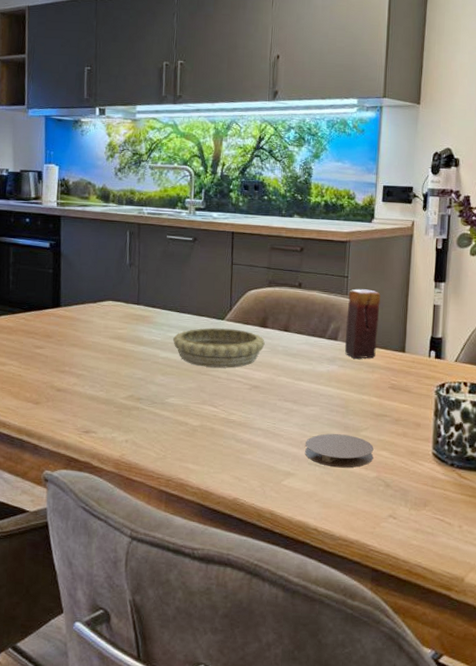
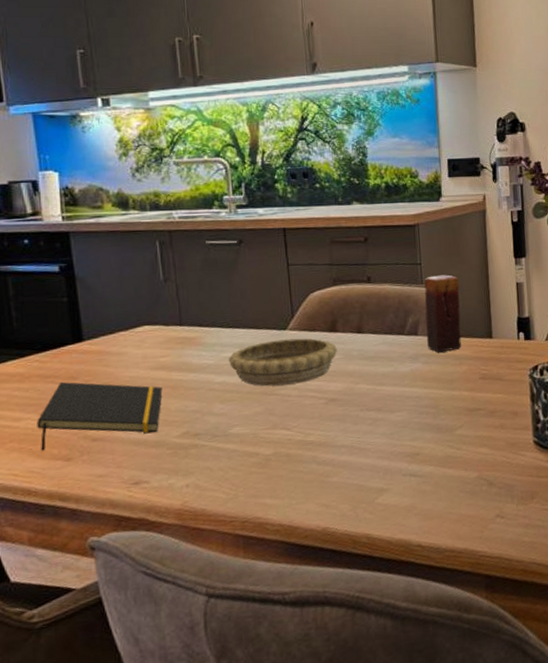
notepad: none [17,339,117,393] -> present [37,382,163,451]
coaster: present [304,433,374,468] -> none [396,436,472,475]

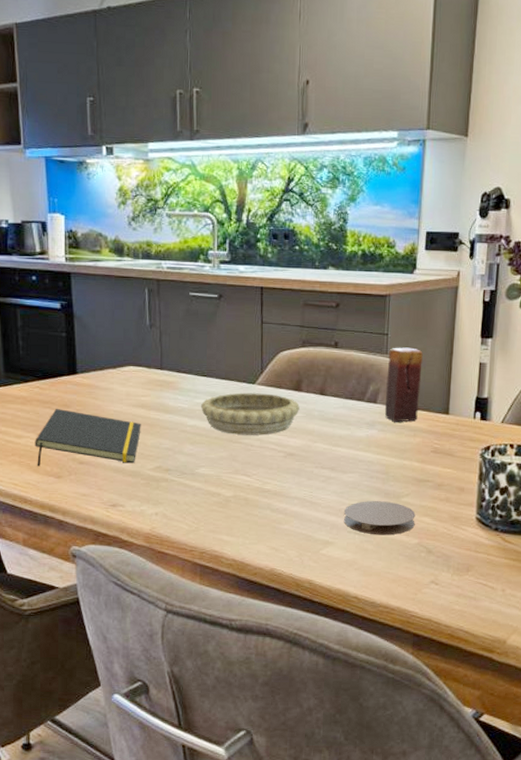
coaster: none [396,436,472,475] -> present [343,501,416,535]

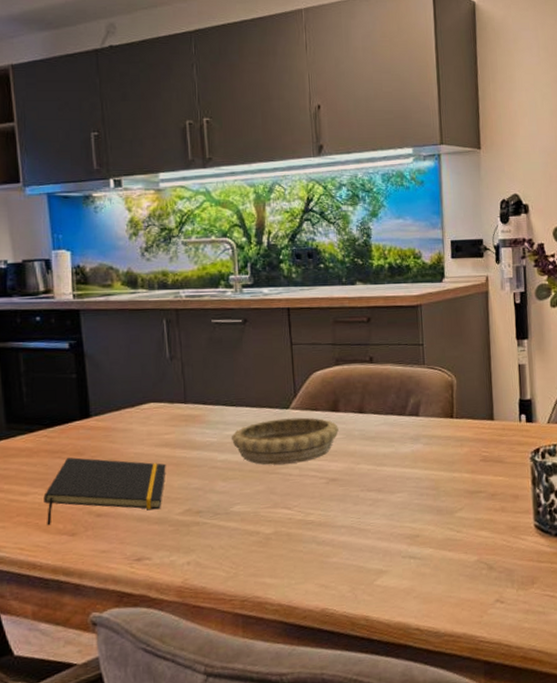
coaster: present [343,501,416,535] -> none [396,518,472,557]
candle: present [384,347,423,422] -> none [426,356,463,434]

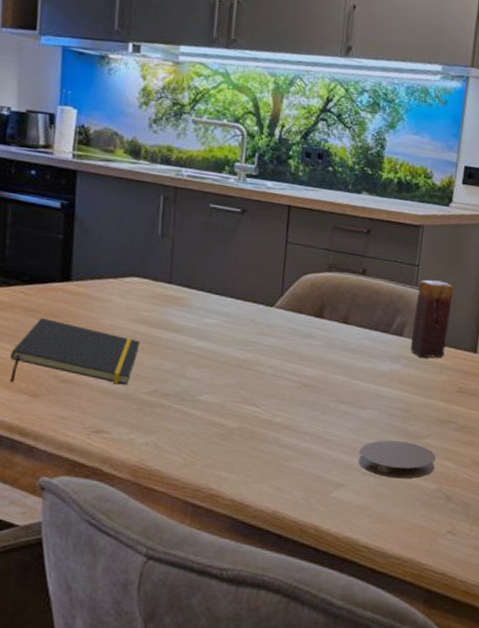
decorative bowl: present [231,417,339,465] -> none [210,315,320,363]
coaster: none [396,518,472,557] -> present [358,440,436,479]
candle: none [426,356,463,434] -> present [410,279,454,358]

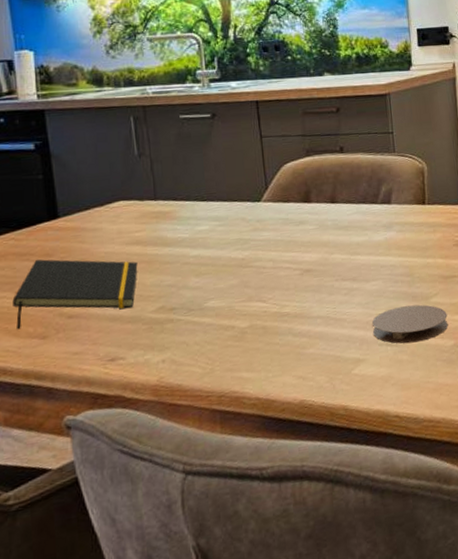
candle: present [410,279,454,358] -> none [396,143,435,221]

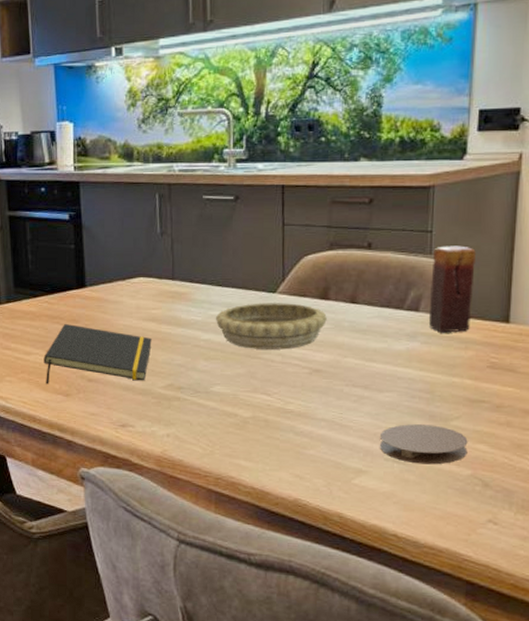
decorative bowl: none [202,209,311,259] -> present [215,303,327,350]
candle: none [396,143,435,221] -> present [428,245,476,333]

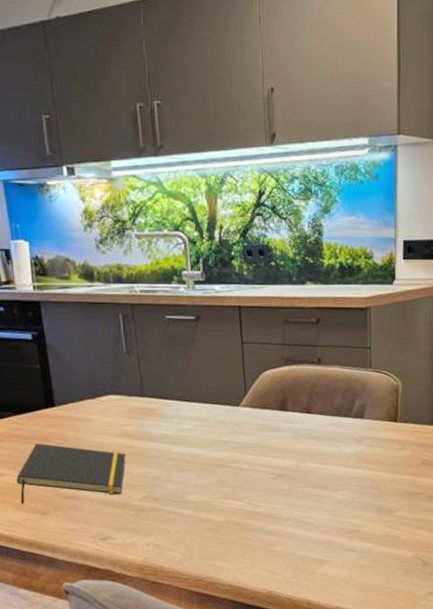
decorative bowl: present [215,303,327,350] -> none [185,415,286,459]
coaster: present [379,424,468,465] -> none [337,516,409,551]
candle: present [428,245,476,333] -> none [372,360,407,437]

